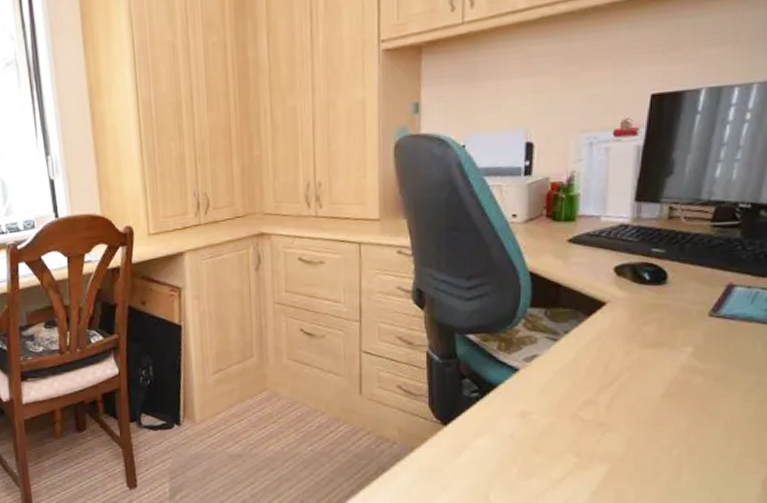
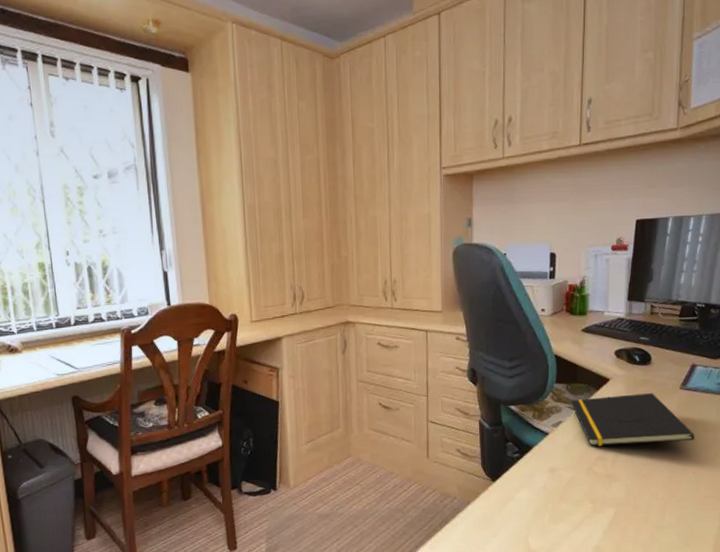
notepad: none [551,321,729,387] -> present [571,393,695,447]

